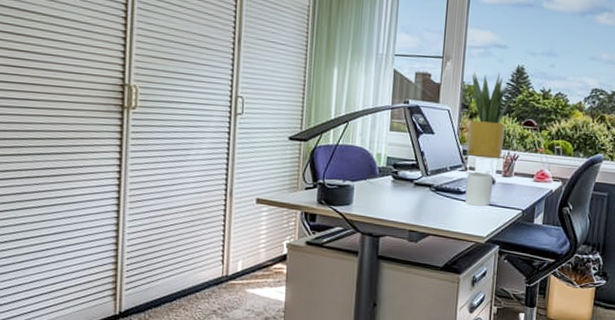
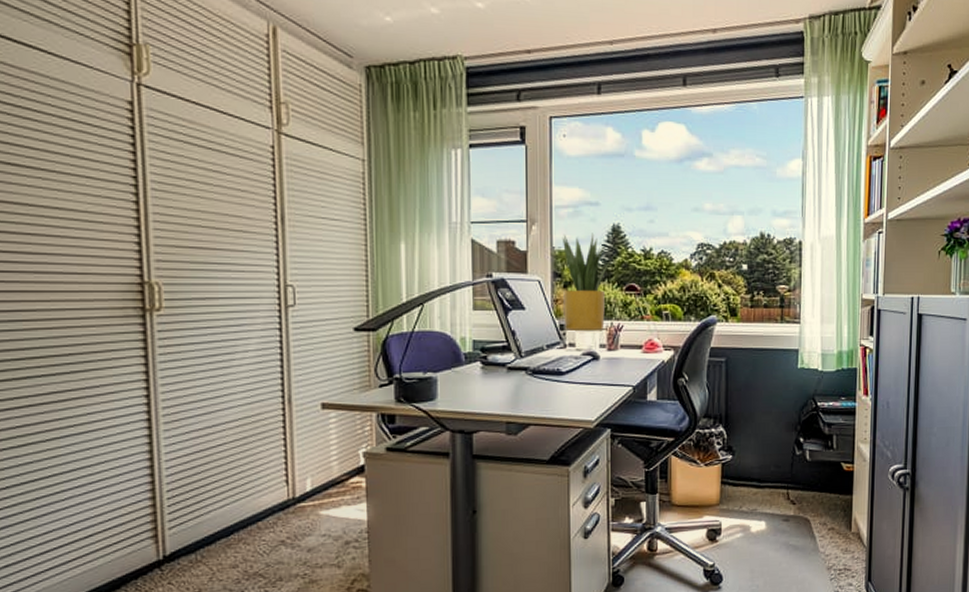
mug: present [464,172,493,207] -> none [567,348,598,387]

